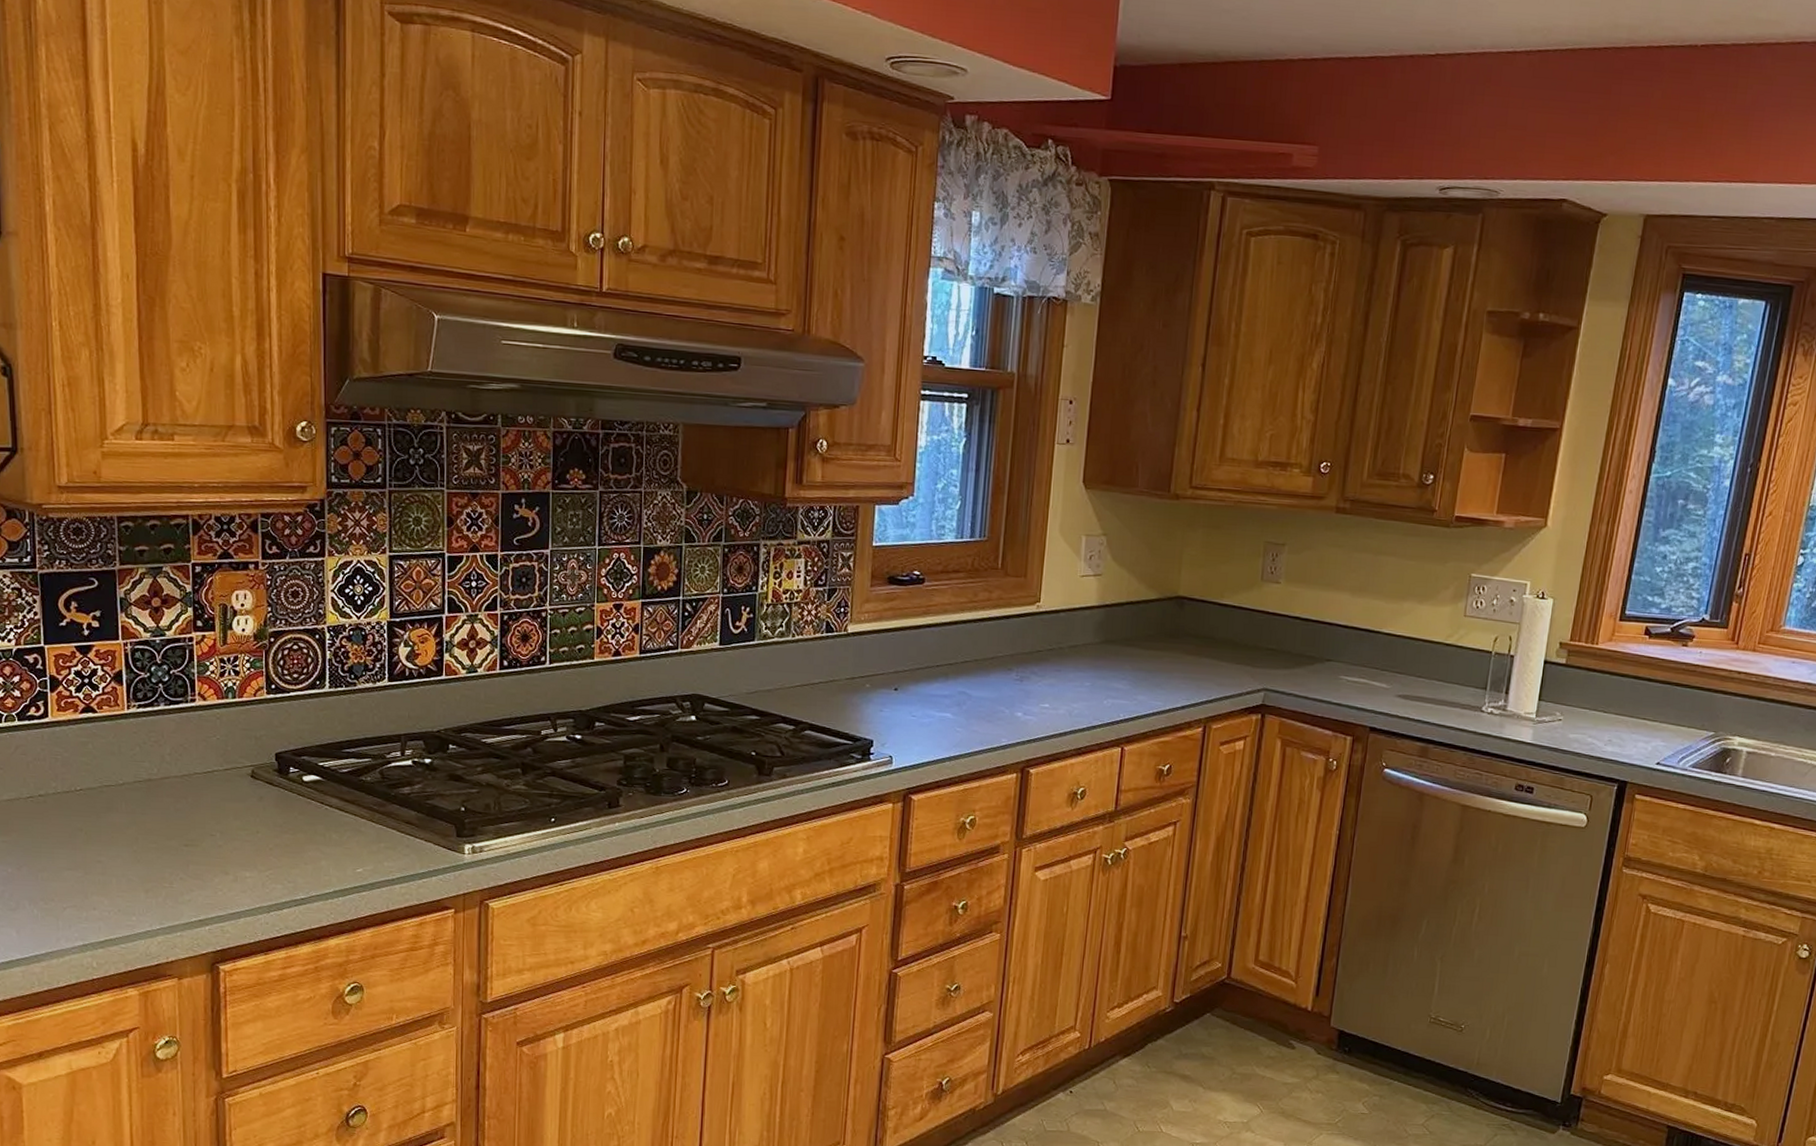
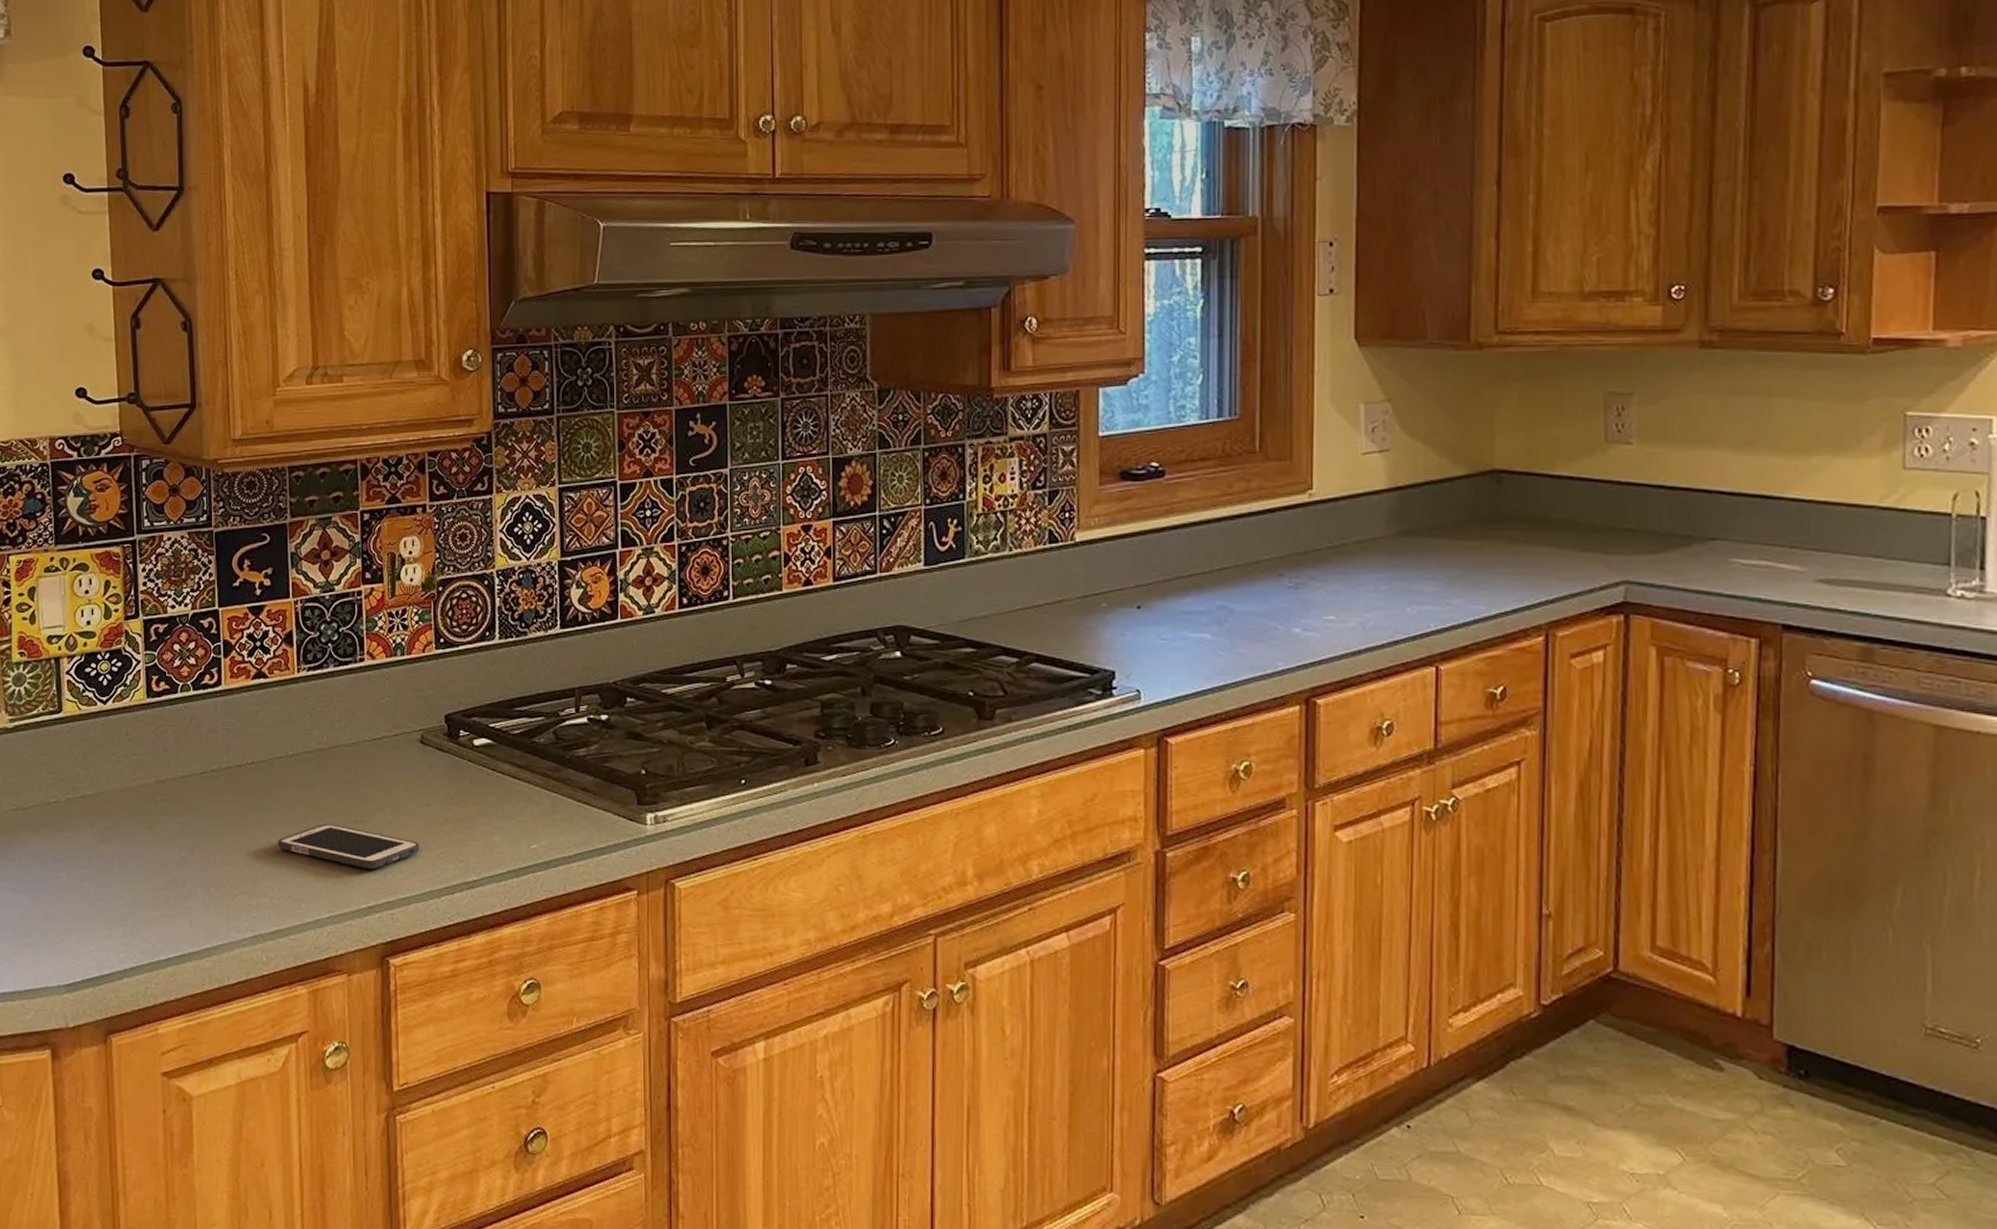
cell phone: none [108,846,249,887] -> present [278,823,419,869]

